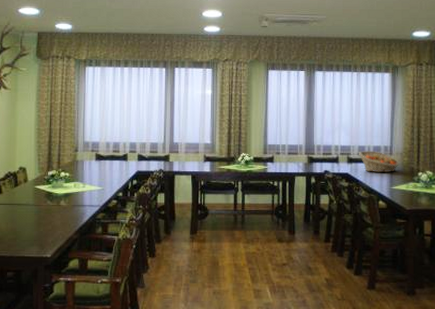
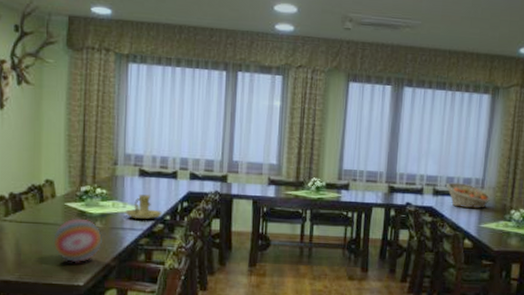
decorative ball: none [25,198,66,238] -> present [53,218,102,263]
candle holder: none [84,176,116,197] -> present [125,194,162,220]

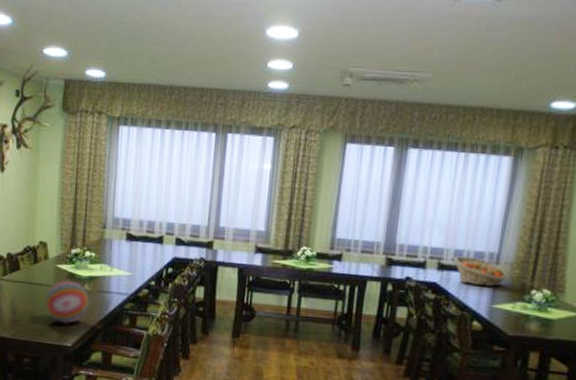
candle holder: present [125,194,162,220] -> none [112,259,148,284]

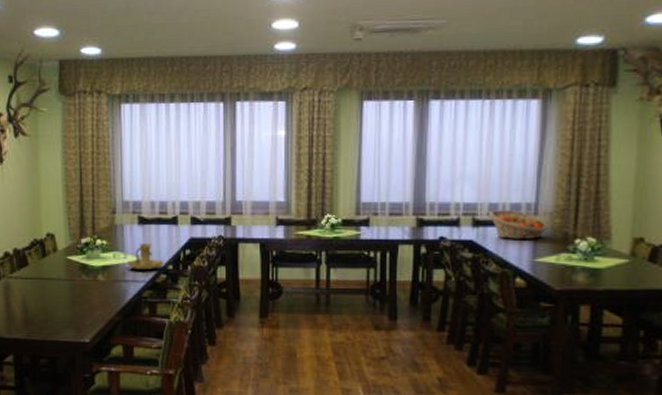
decorative ball: present [45,279,90,325] -> none [57,272,105,319]
candle holder: none [112,259,148,284] -> present [126,244,165,271]

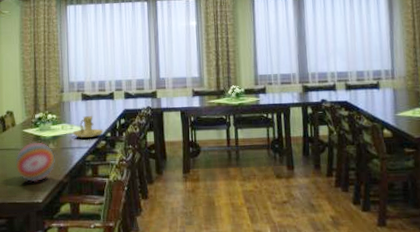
decorative ball: none [57,272,105,319] -> present [15,142,55,183]
fruit basket: present [489,210,548,240] -> none [357,76,403,100]

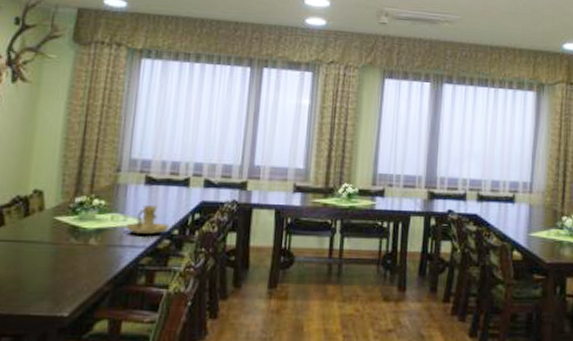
decorative ball: present [15,142,55,183] -> none [35,234,96,289]

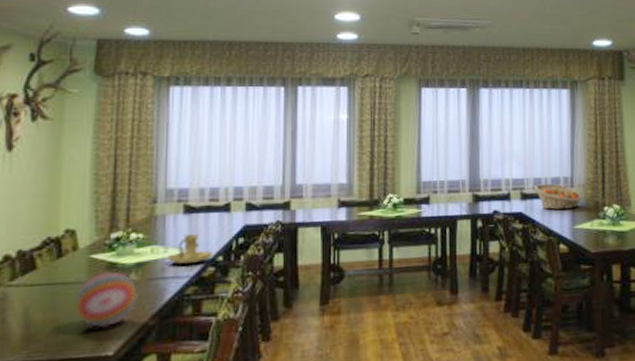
decorative ball: none [35,234,96,289] -> present [74,271,138,329]
fruit basket: none [492,187,540,216] -> present [534,183,582,211]

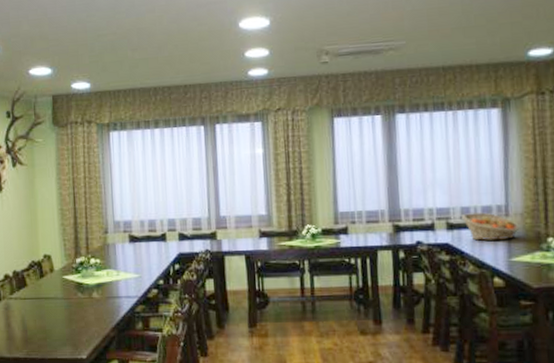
decorative ball: present [74,271,138,329] -> none [55,290,100,336]
candle holder: present [167,234,213,265] -> none [119,260,155,287]

